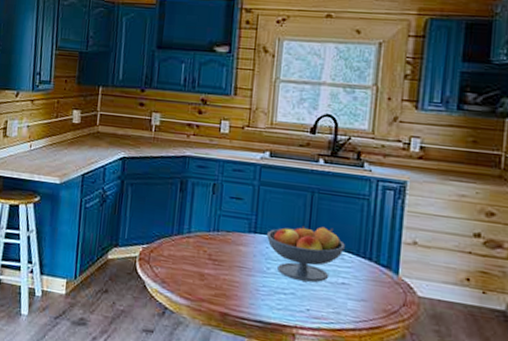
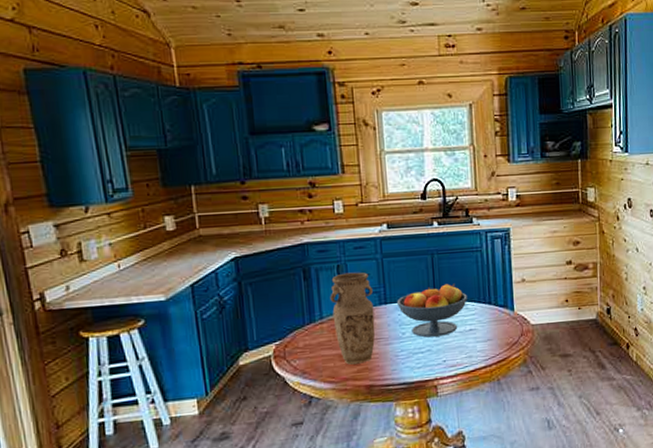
vase: none [200,192,244,288] -> present [330,272,376,365]

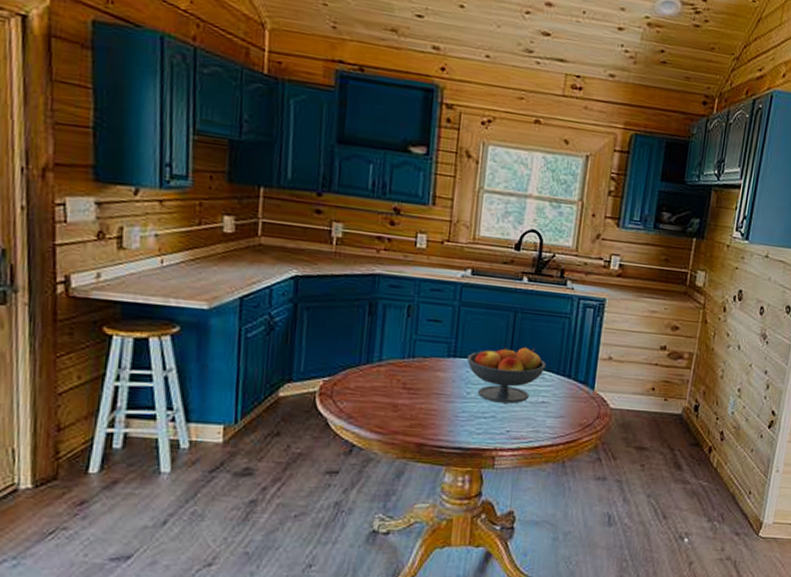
vase: present [330,272,376,365] -> none [393,315,443,418]

